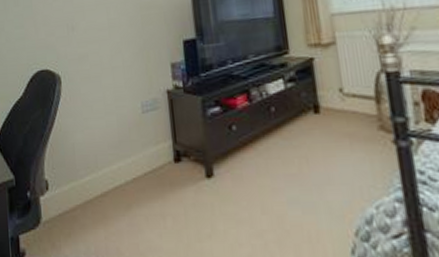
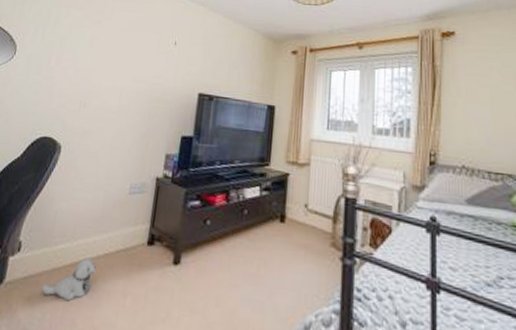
plush toy: none [79,185,128,231] -> present [41,257,96,301]

